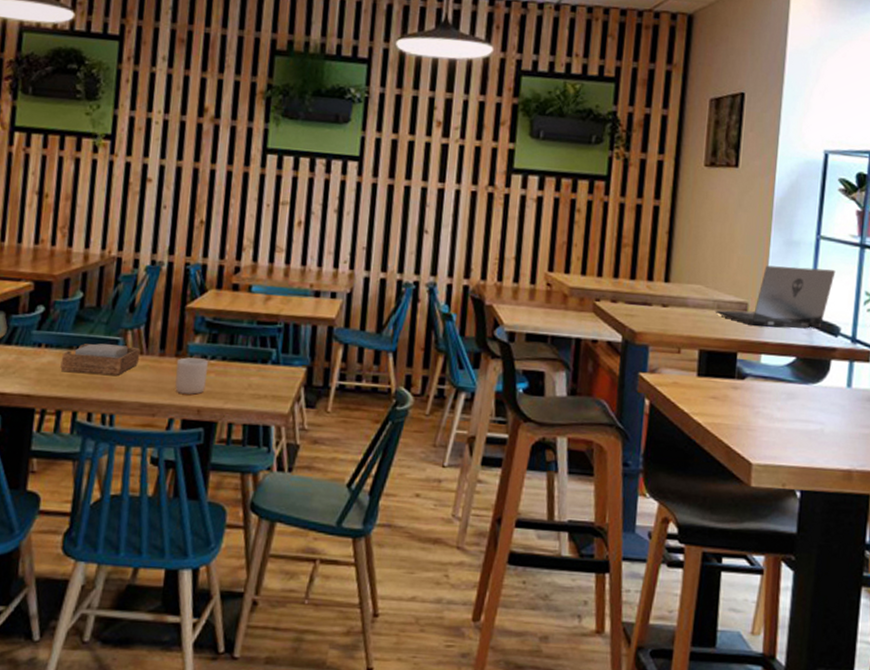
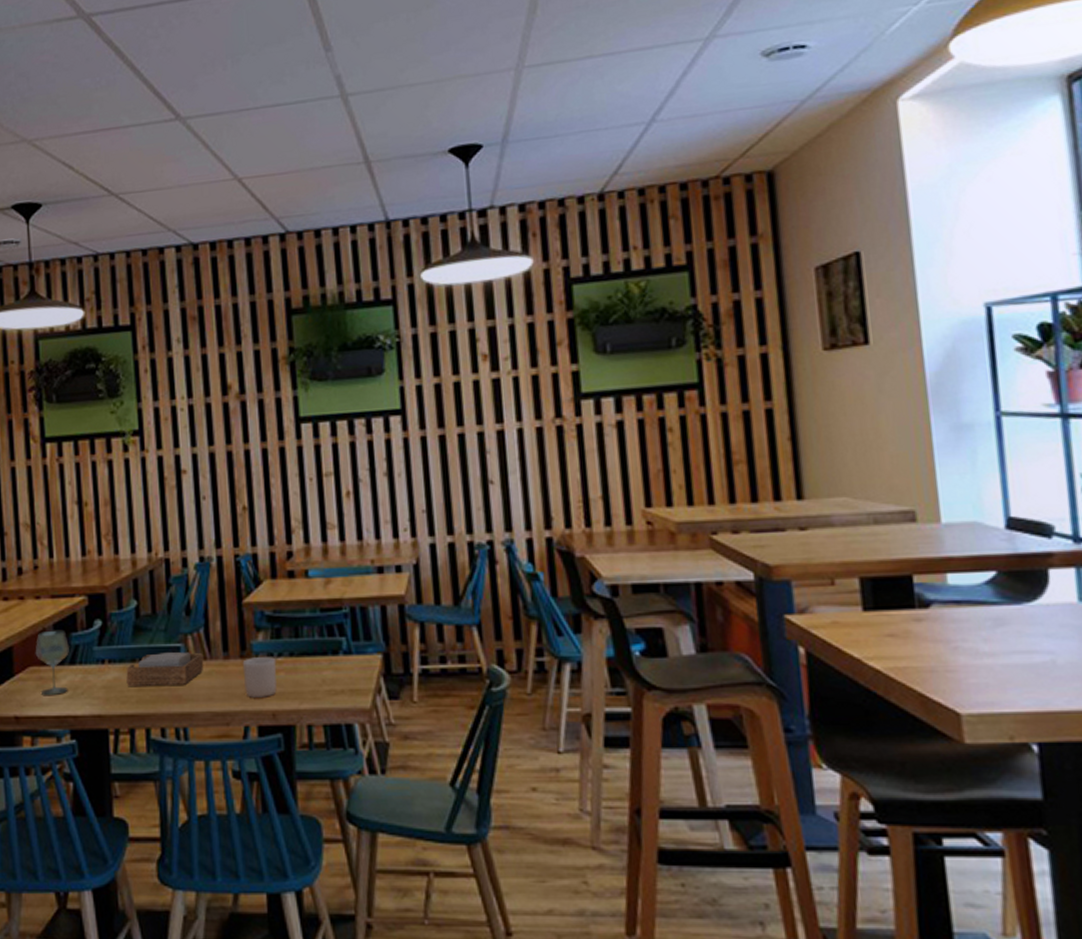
laptop computer: present [715,265,836,329] -> none [871,453,1033,539]

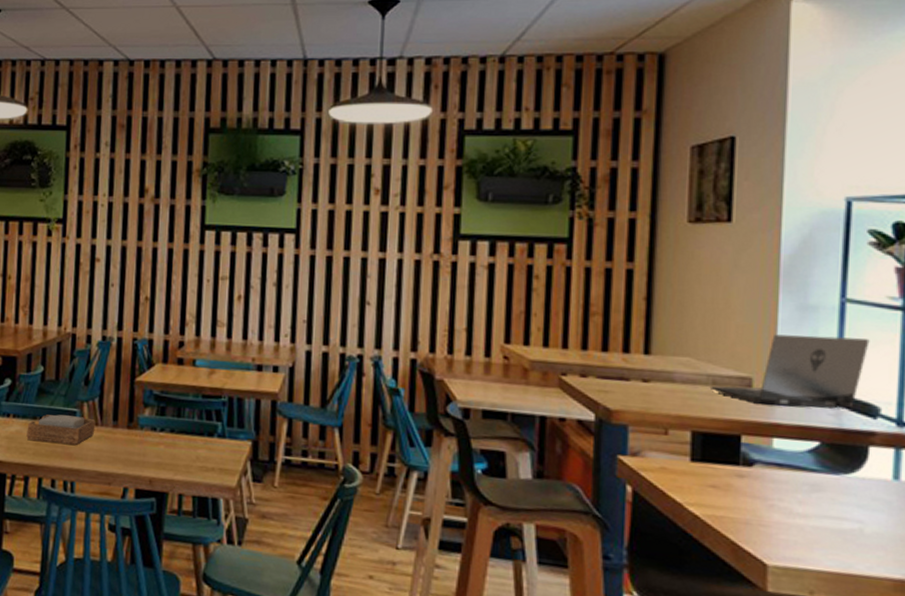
mug: present [242,657,277,698] -> none [128,429,159,465]
laptop computer: none [871,453,1033,539] -> present [709,334,870,408]

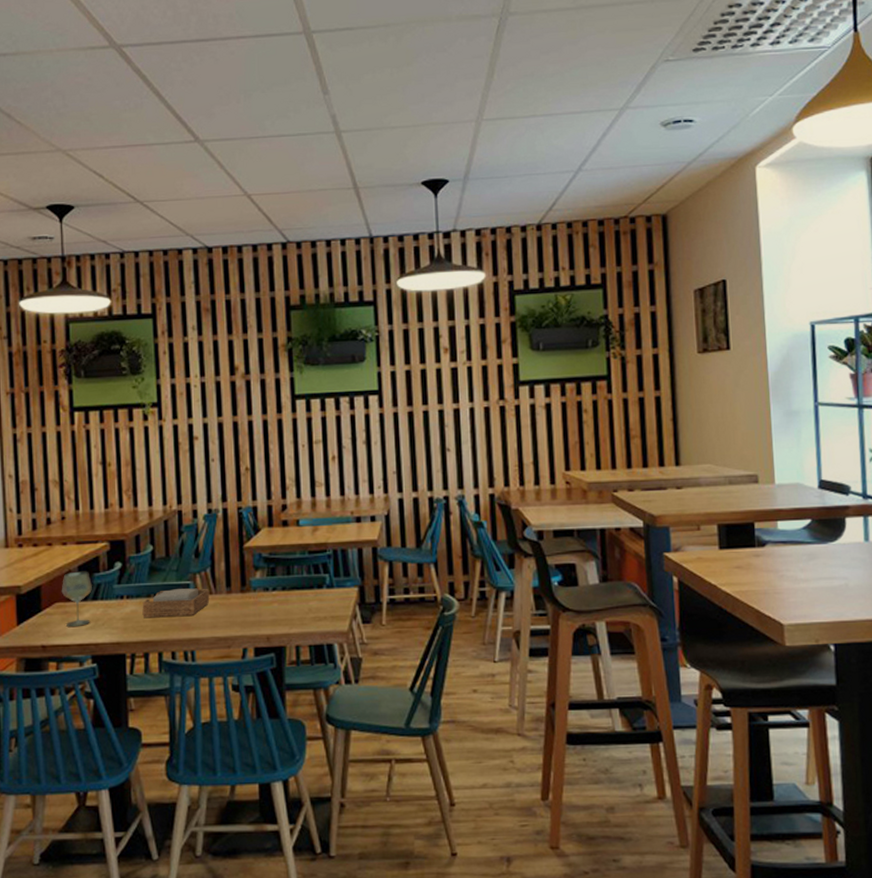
laptop computer: present [709,334,870,408] -> none [727,433,838,496]

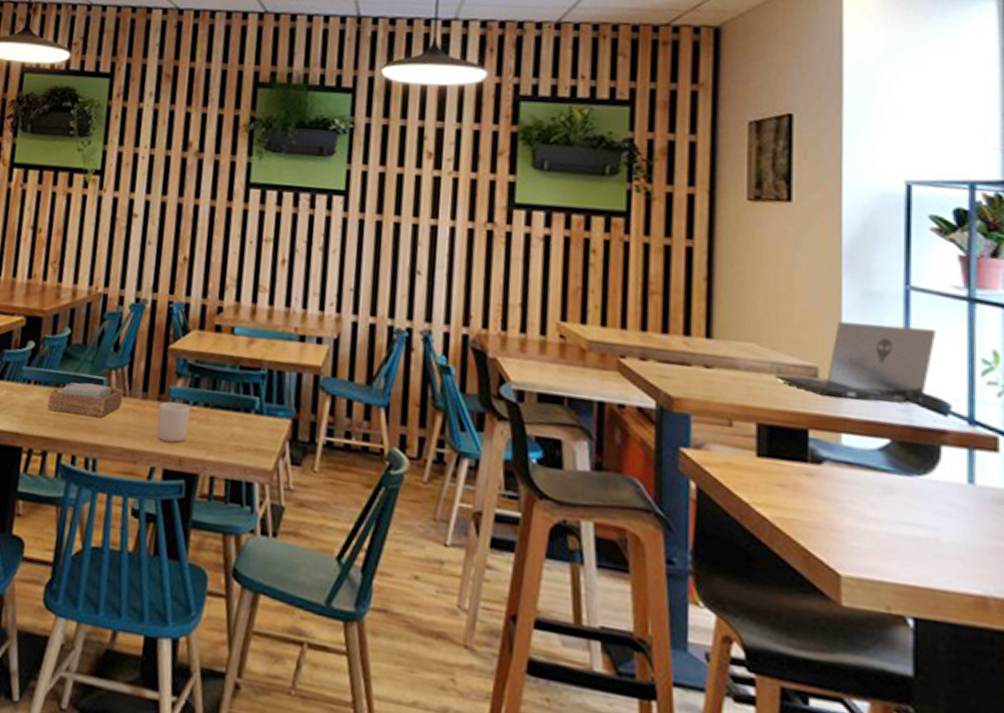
mug: none [242,591,272,625] -> present [157,402,191,443]
laptop computer: none [727,433,838,496] -> present [774,321,936,404]

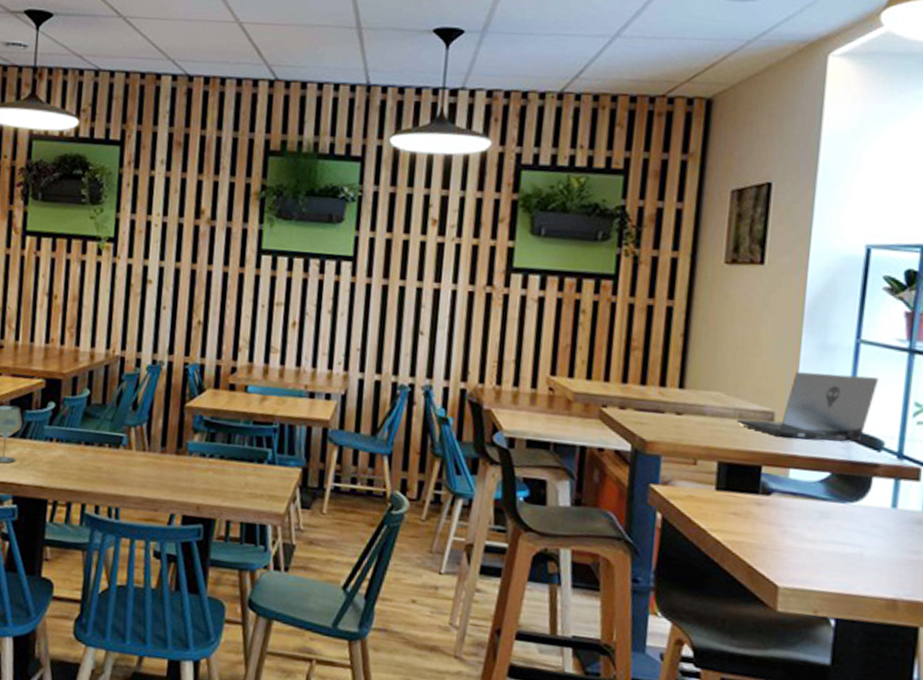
napkin holder: present [47,382,124,418] -> none [70,439,143,471]
mug: present [157,402,191,443] -> none [175,455,208,492]

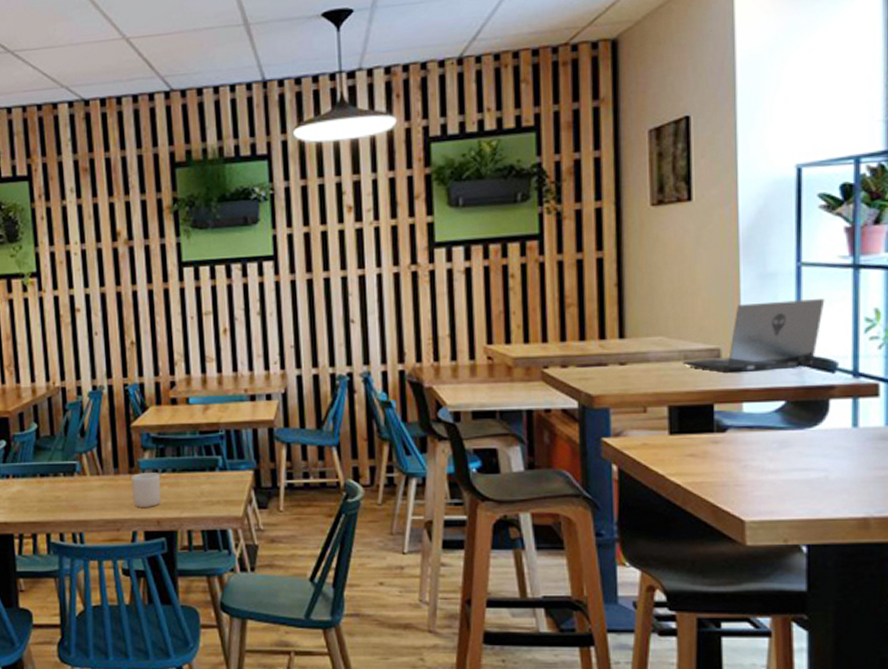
mug: none [175,455,208,492] -> present [130,473,161,507]

